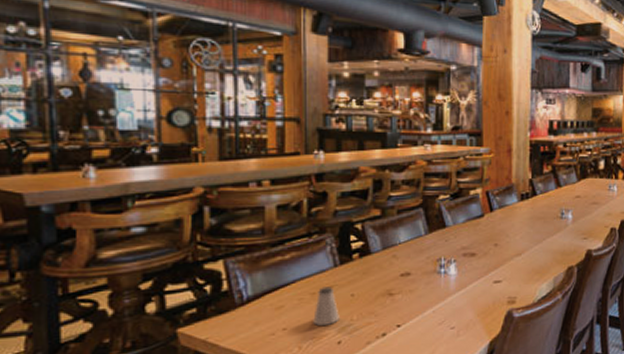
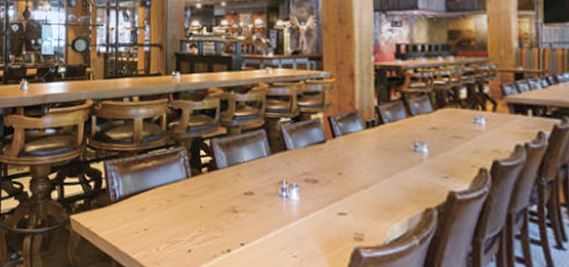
saltshaker: present [313,286,340,326] -> none [168,195,190,233]

